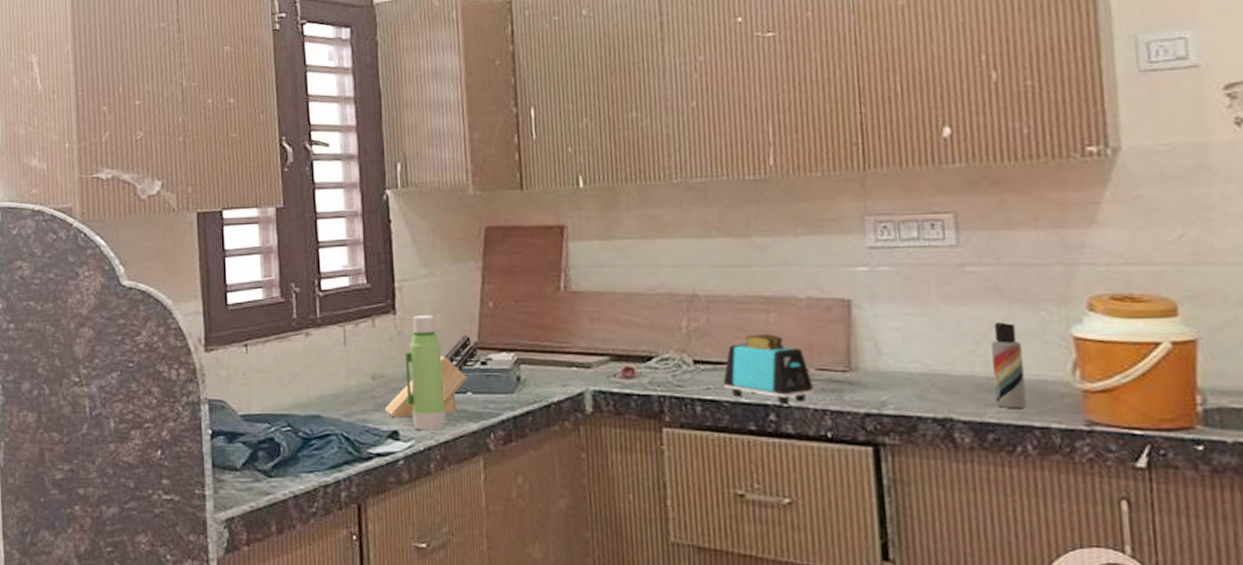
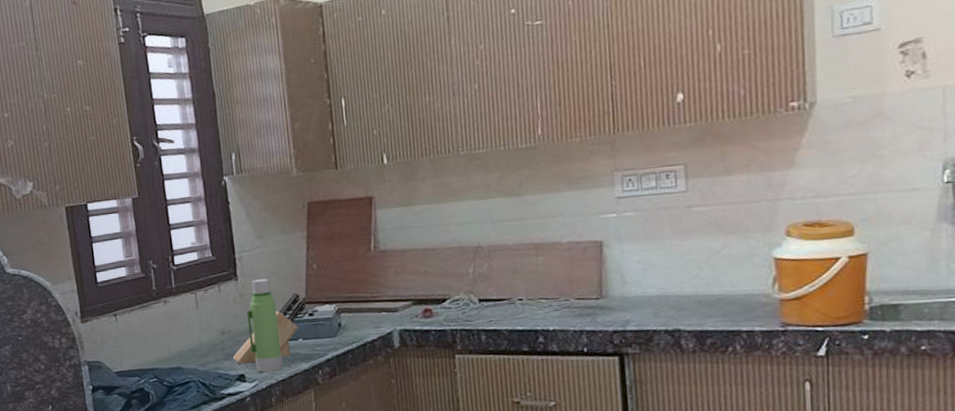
toaster: present [723,334,814,403] -> none [502,273,573,328]
lotion bottle: present [991,322,1027,408] -> none [711,250,737,318]

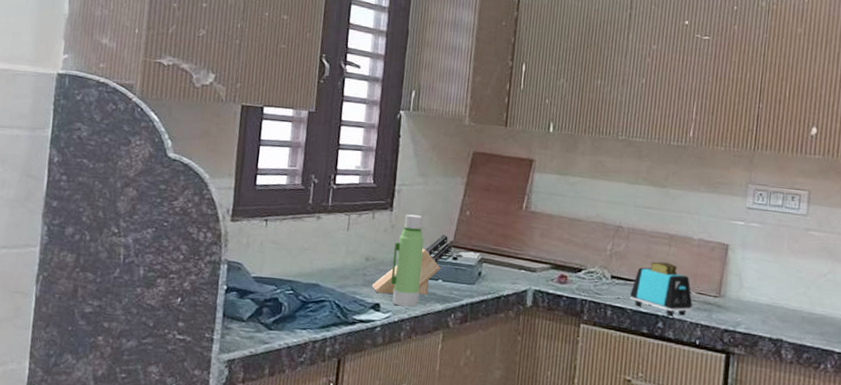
toaster: none [502,273,573,328] -> present [630,261,693,316]

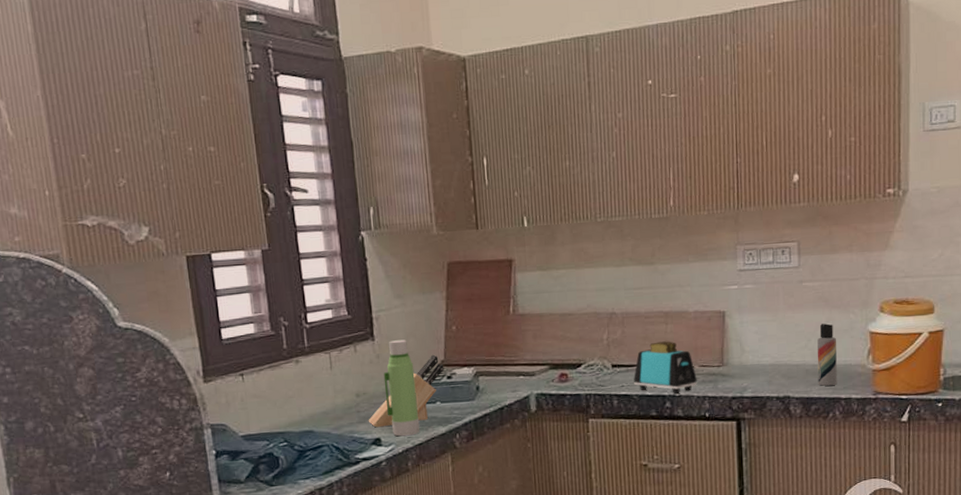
lotion bottle: none [812,274,836,337] -> present [817,323,837,386]

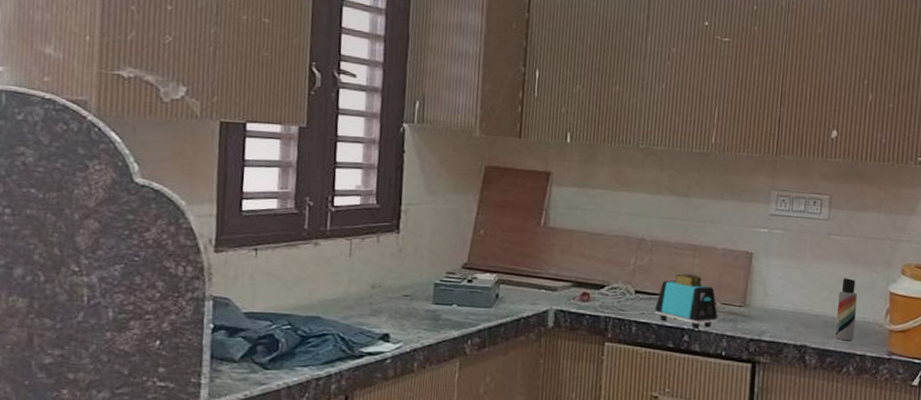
knife block: present [368,354,444,428] -> none [379,255,466,323]
water bottle: present [383,339,420,437] -> none [401,236,436,336]

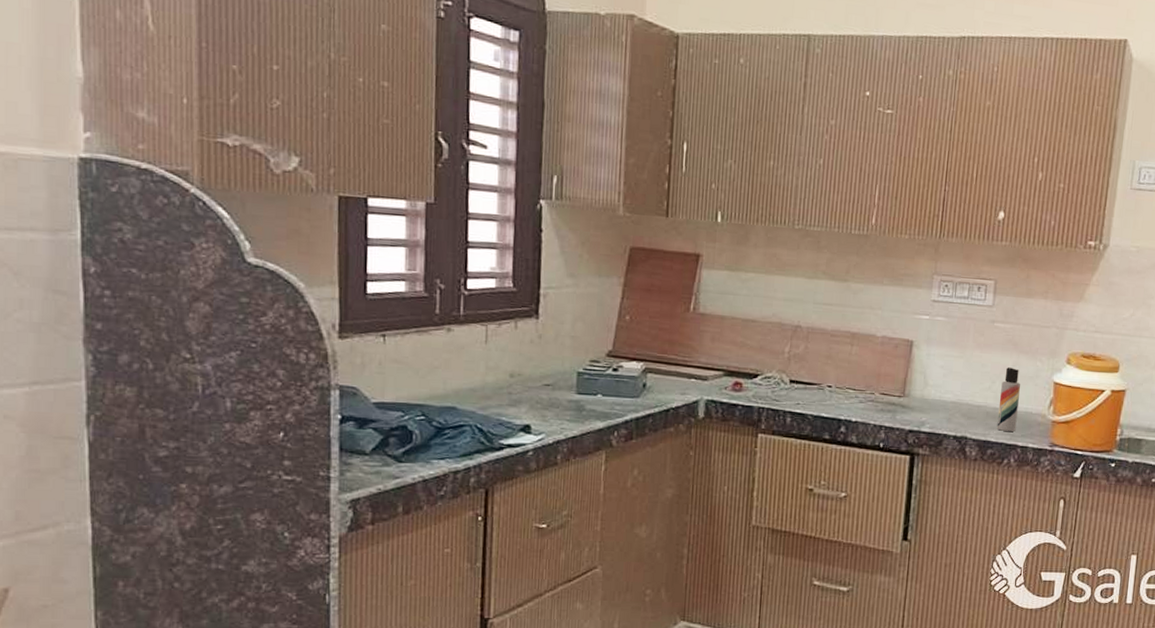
toaster: present [655,274,718,328] -> none [810,362,876,419]

